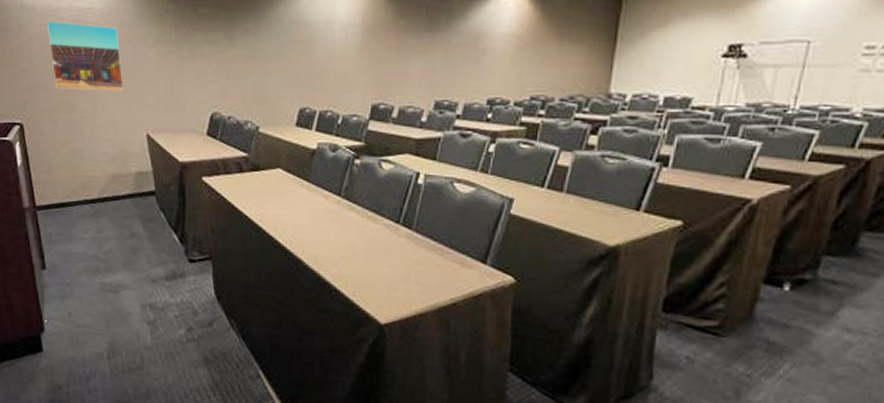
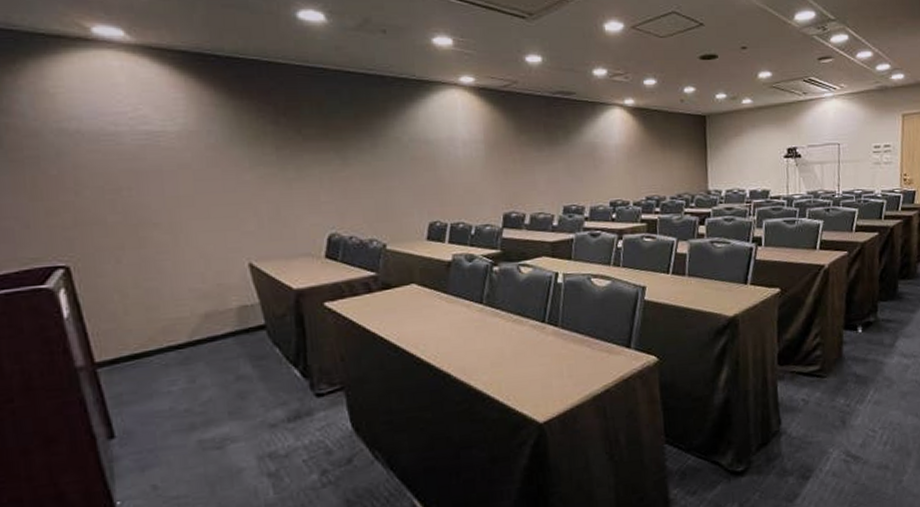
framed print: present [46,20,124,91] -> none [99,146,214,223]

